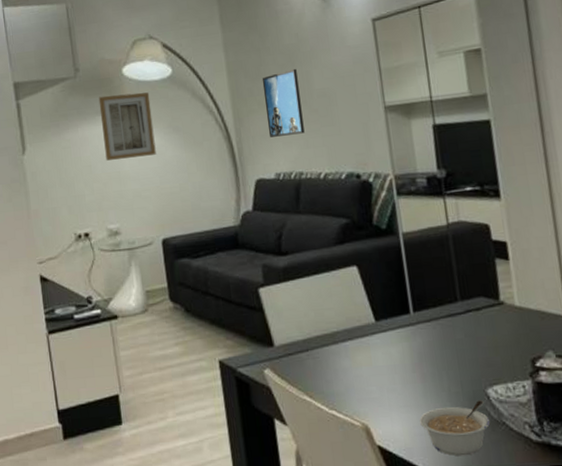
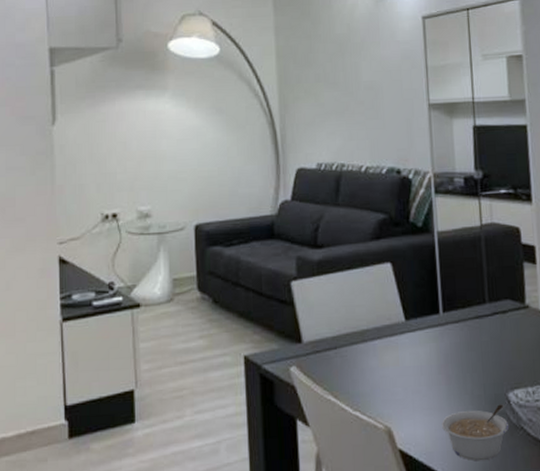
wall art: present [98,92,156,161] -> none [140,69,196,138]
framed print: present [262,68,305,137] -> none [310,58,349,126]

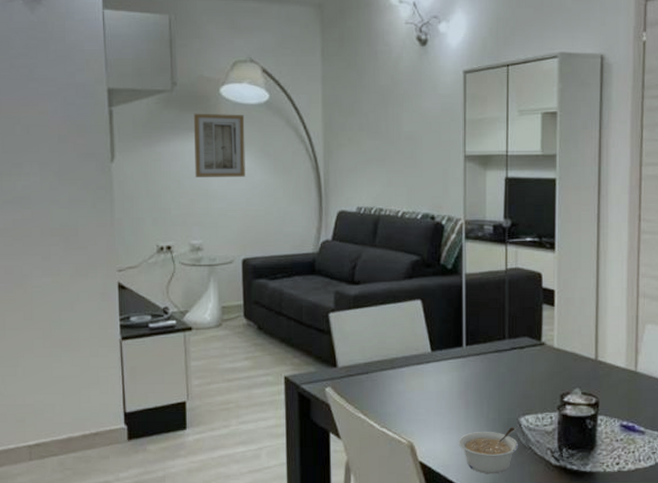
wall art: none [140,69,196,138] -> present [193,113,245,177]

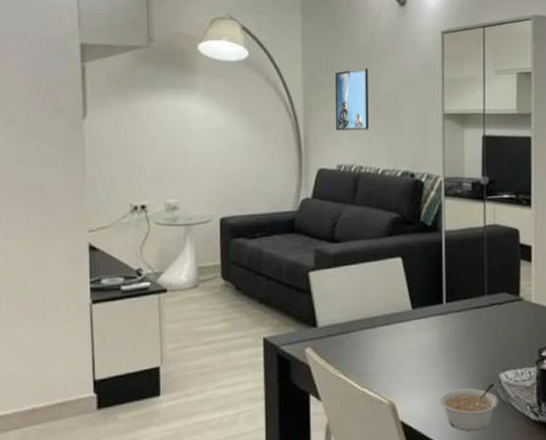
wall art: present [193,113,245,177] -> none [170,70,224,135]
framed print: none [354,109,389,172] -> present [334,68,369,130]

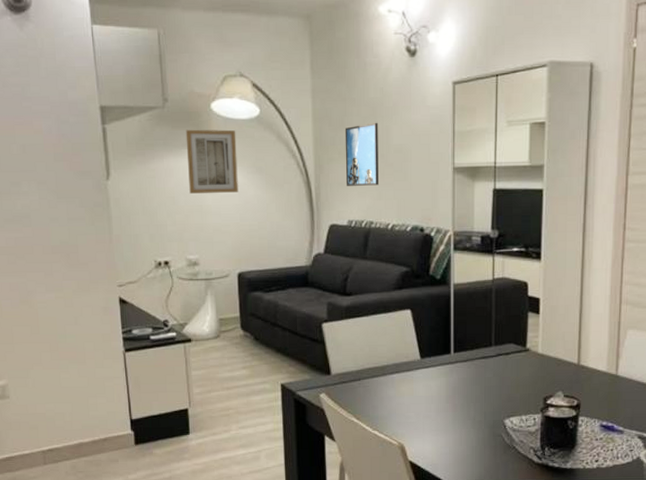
wall art: none [170,70,224,135] -> present [185,129,238,194]
legume: present [440,383,499,432] -> none [447,428,504,472]

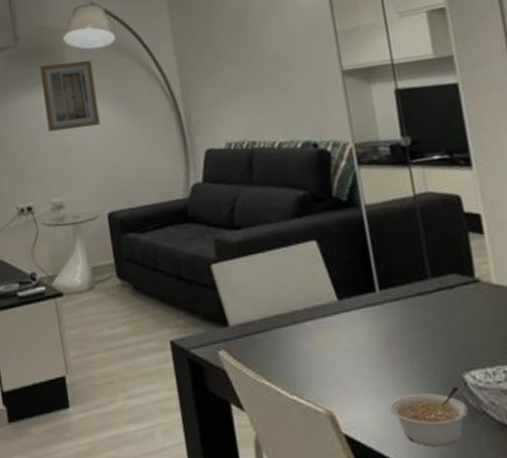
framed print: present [344,122,379,186] -> none [209,32,257,105]
legume: none [447,428,504,472] -> present [390,386,469,448]

